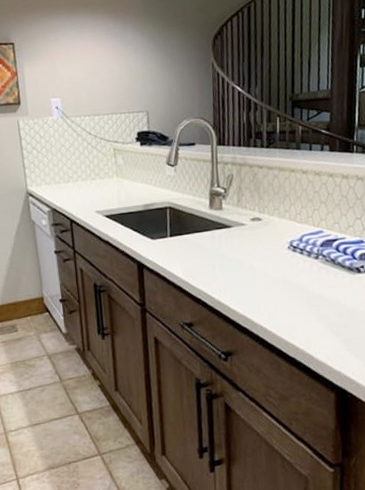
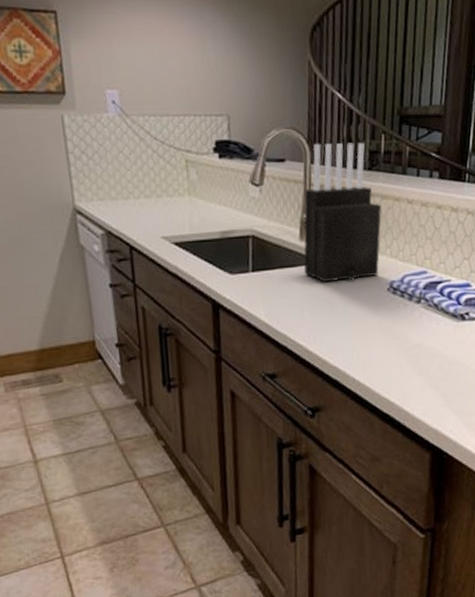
knife block: none [211,125,280,243] -> present [303,142,381,282]

